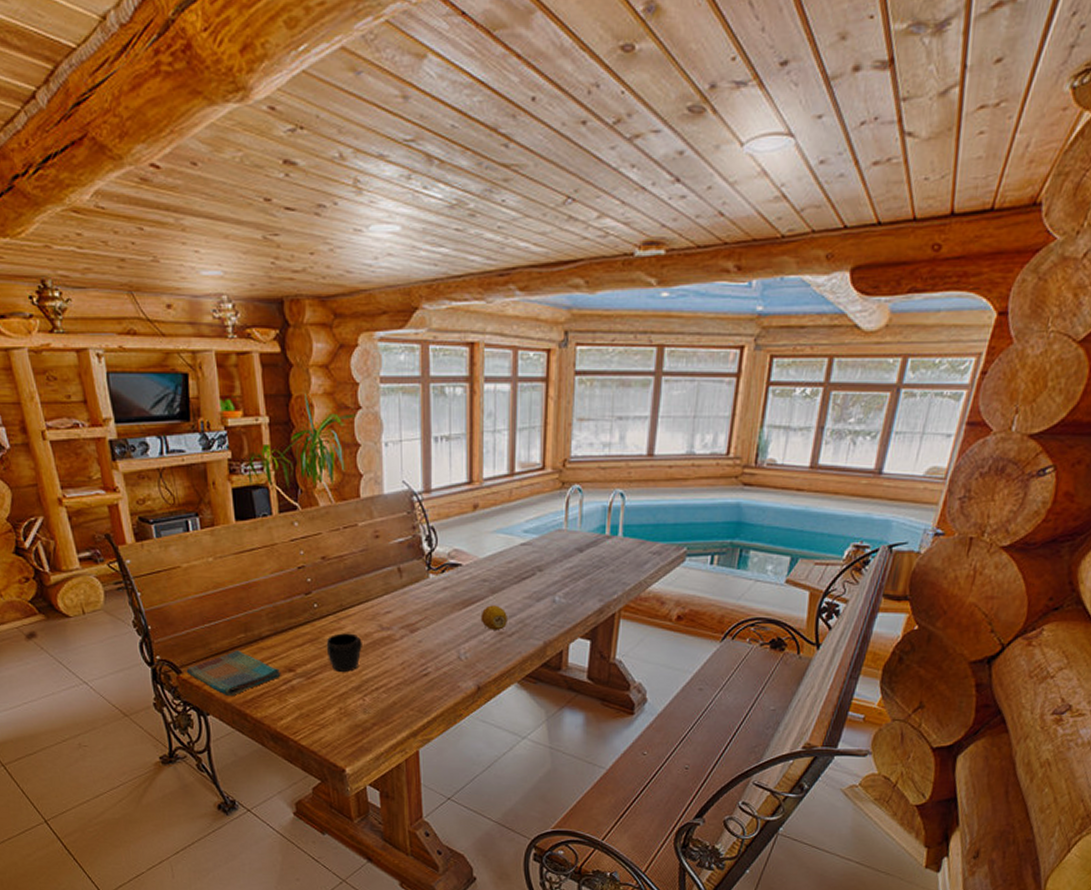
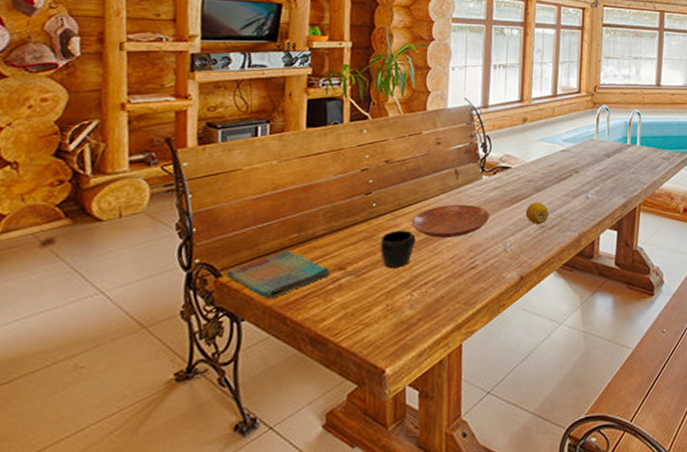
bowl: none [356,606,441,642] -> present [411,204,490,238]

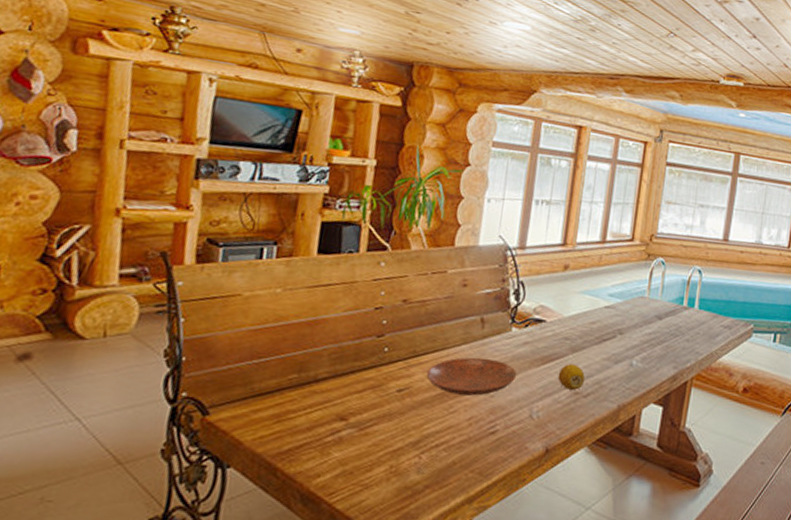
dish towel: present [226,251,330,300] -> none [214,392,331,446]
mug: present [379,230,416,268] -> none [388,381,430,425]

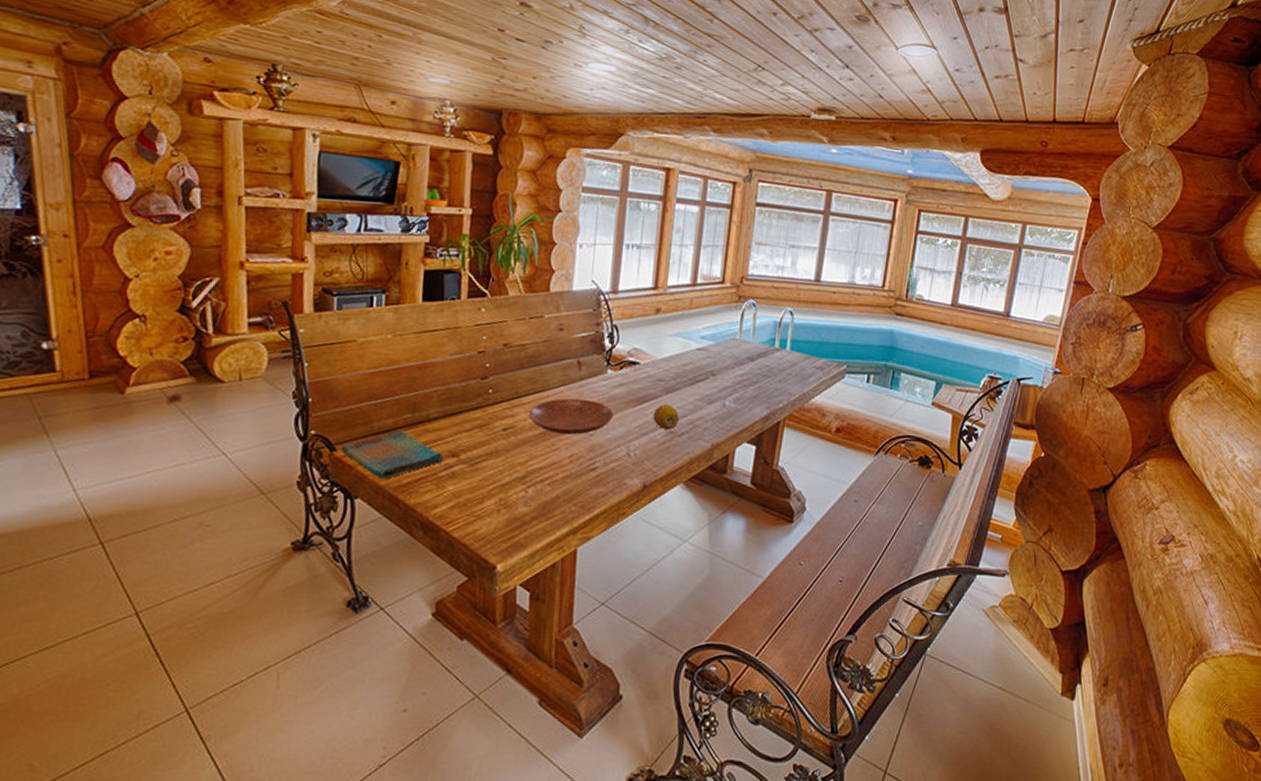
dish towel: none [214,392,331,446] -> present [340,431,444,480]

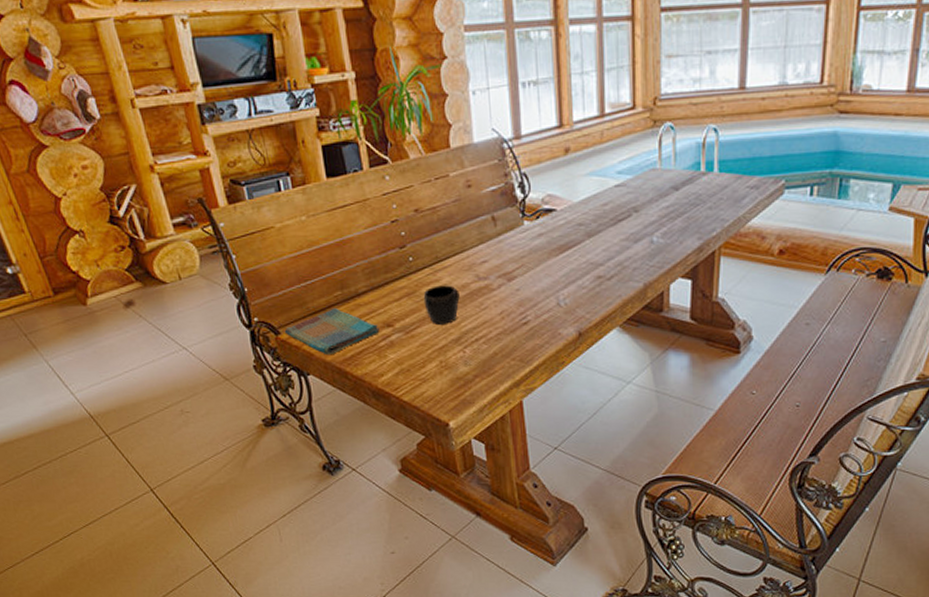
mug: none [494,421,533,461] -> present [423,285,460,325]
bowl: present [528,398,614,435] -> none [452,254,538,292]
fruit: present [653,404,679,430] -> none [578,249,605,275]

